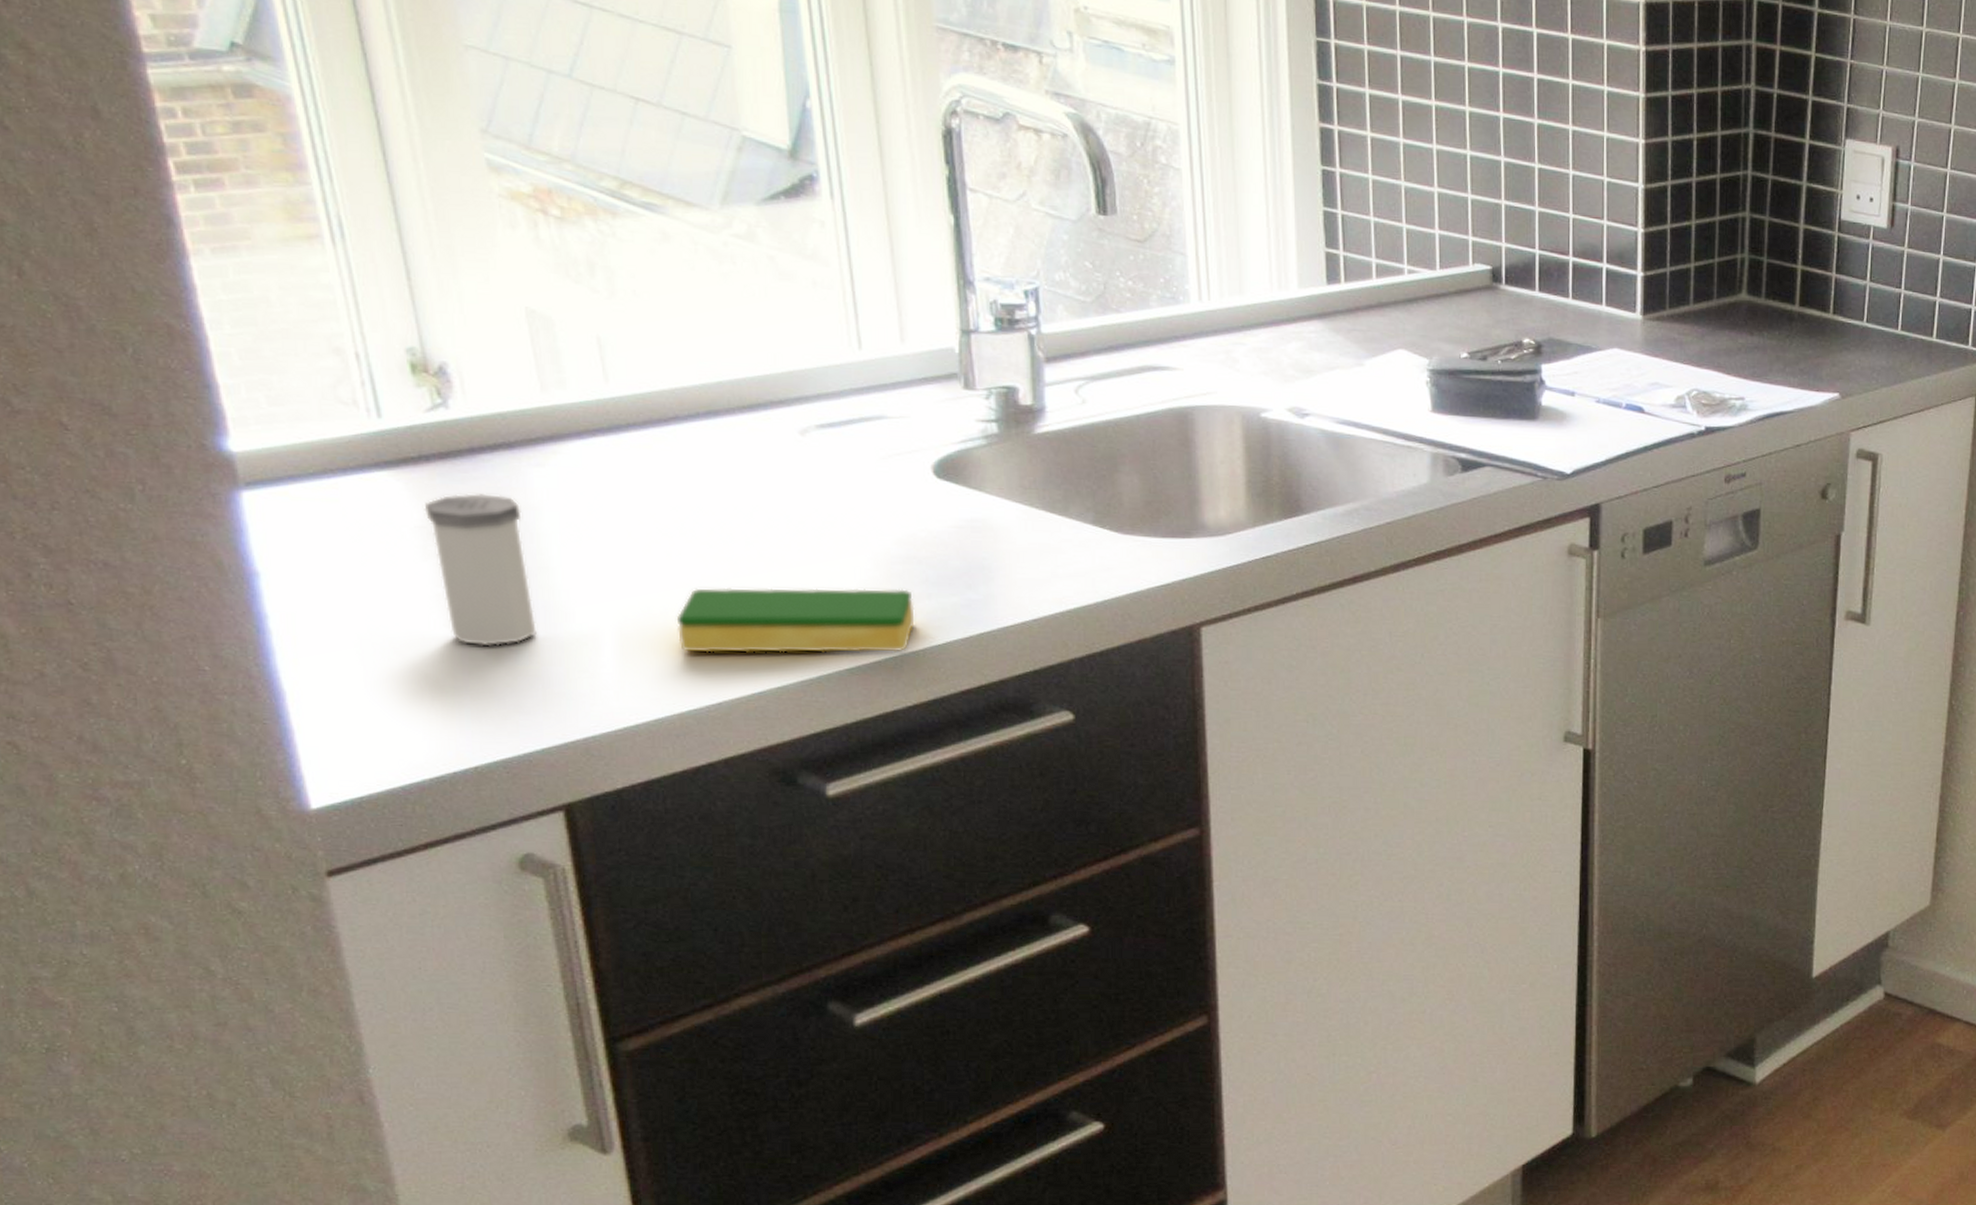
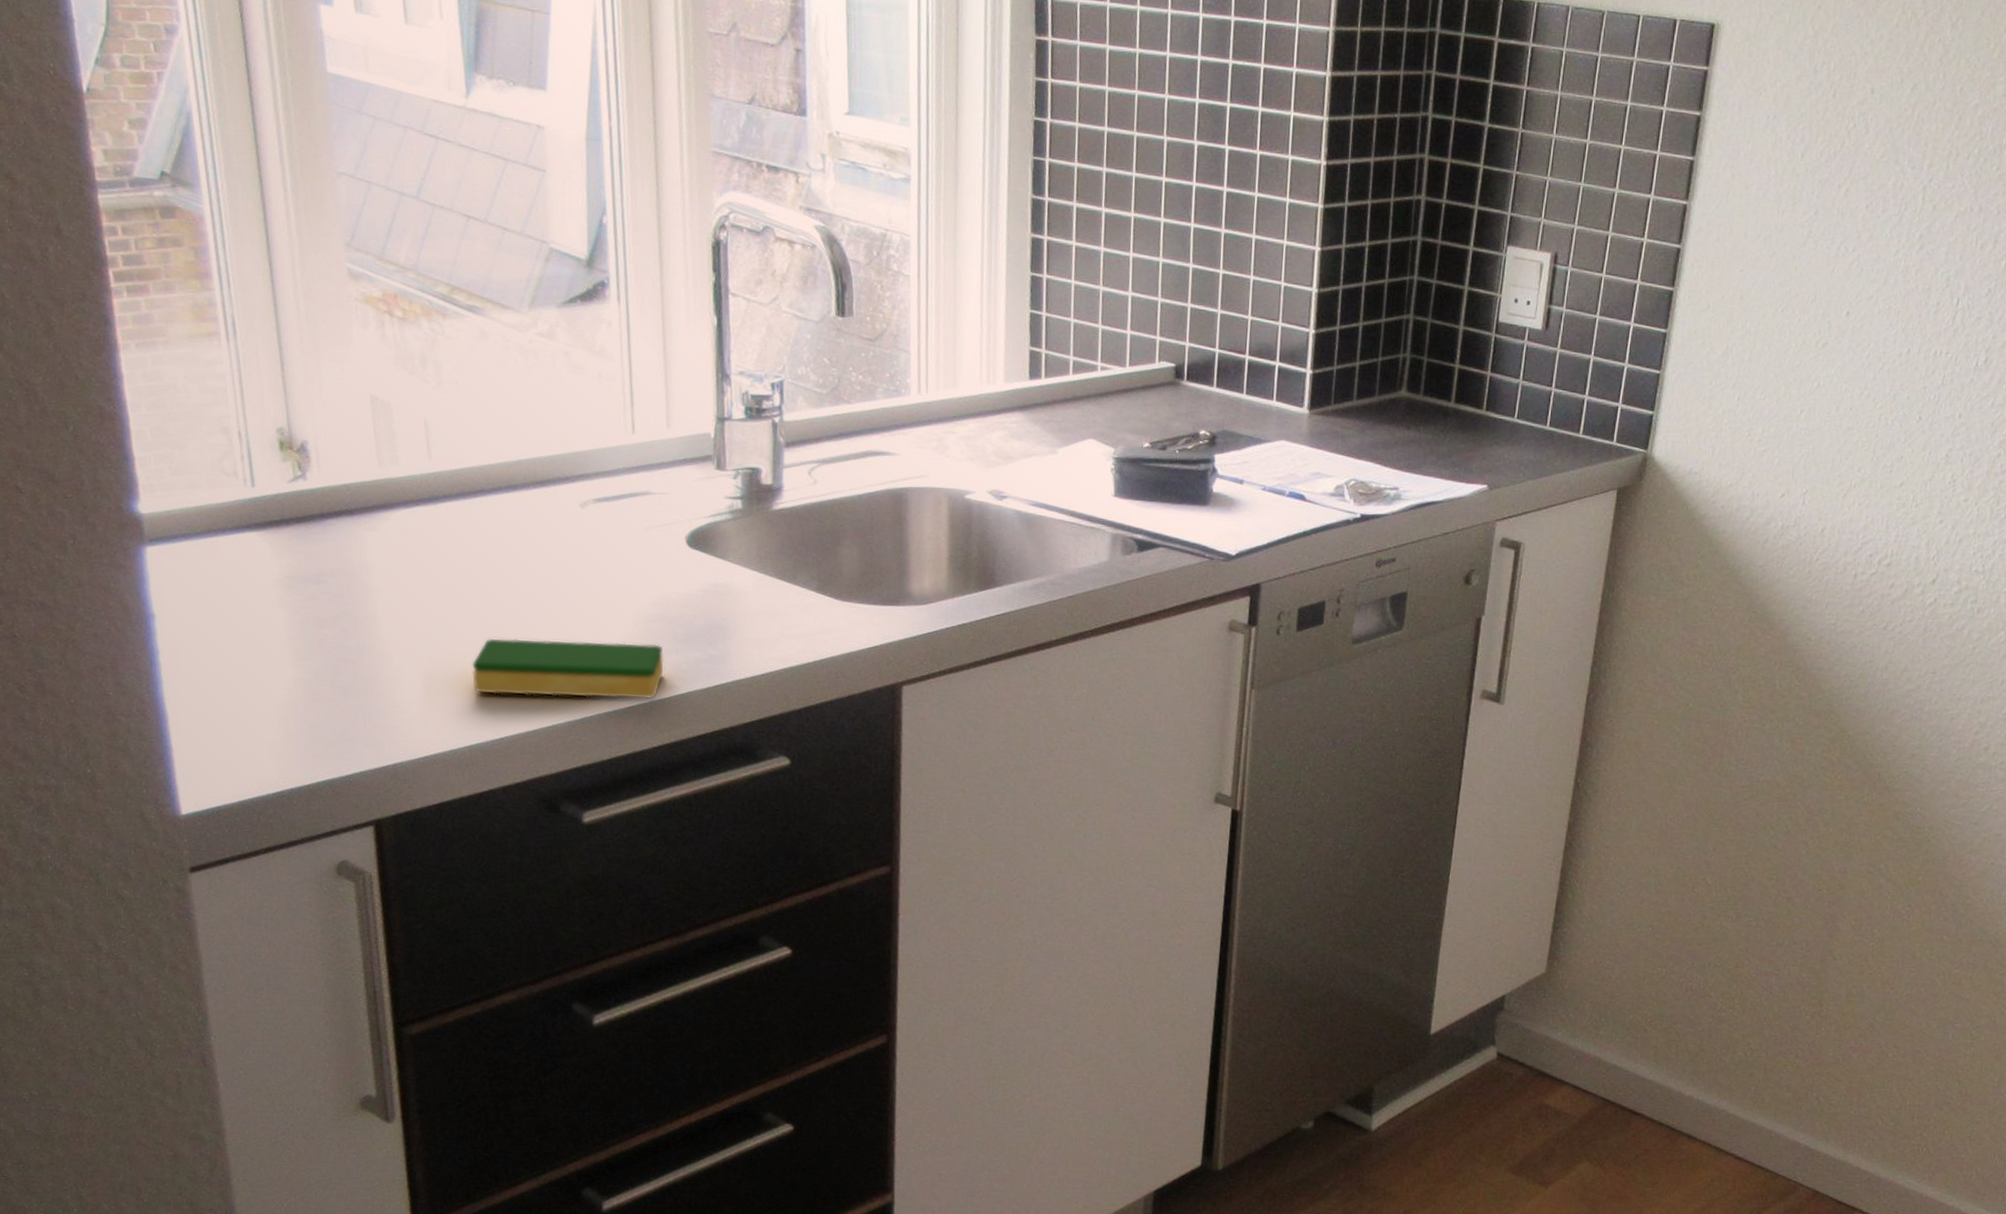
salt shaker: present [424,493,537,647] -> none [282,552,362,683]

